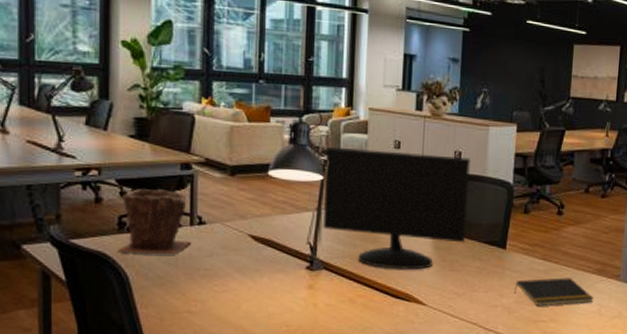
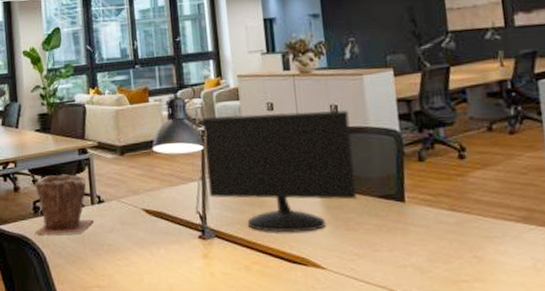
notepad: present [514,278,594,306] -> none [423,229,525,264]

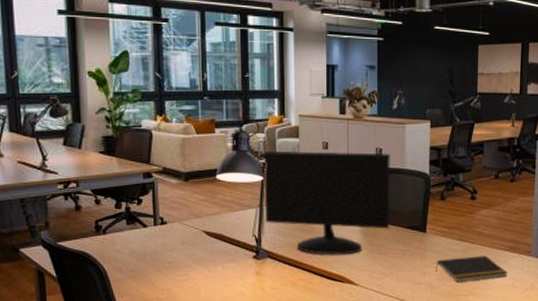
plant pot: present [34,173,94,234] -> none [96,195,156,252]
notepad: none [423,229,525,264] -> present [435,255,508,282]

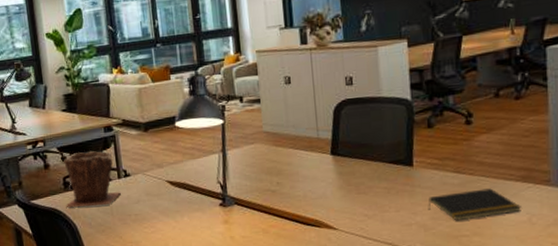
plant pot: none [96,195,156,252] -> present [63,150,121,207]
computer monitor: present [264,150,391,255] -> none [223,81,369,198]

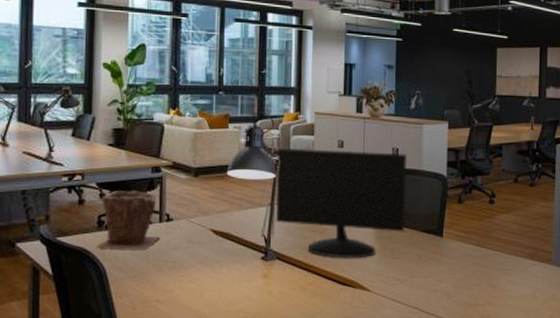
computer monitor: none [223,81,369,198] -> present [276,147,408,258]
notepad: present [428,188,521,221] -> none [452,263,528,291]

